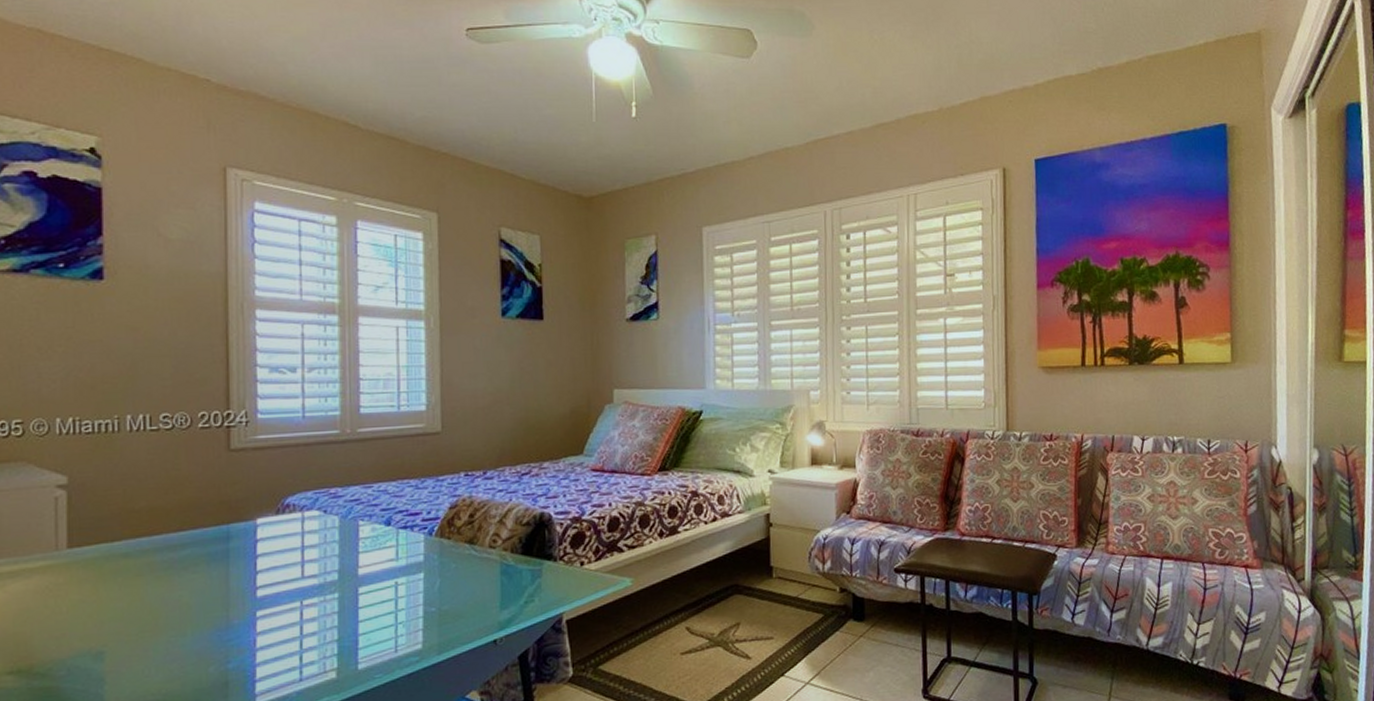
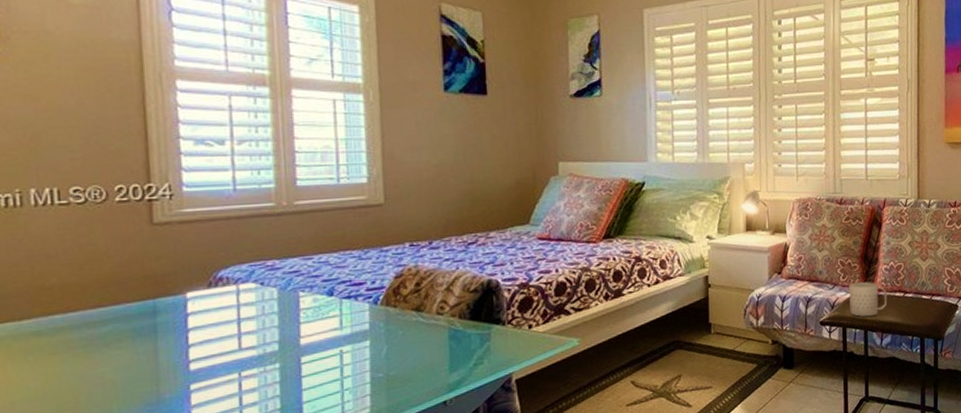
mug: none [927,524,973,565] -> present [849,281,888,317]

